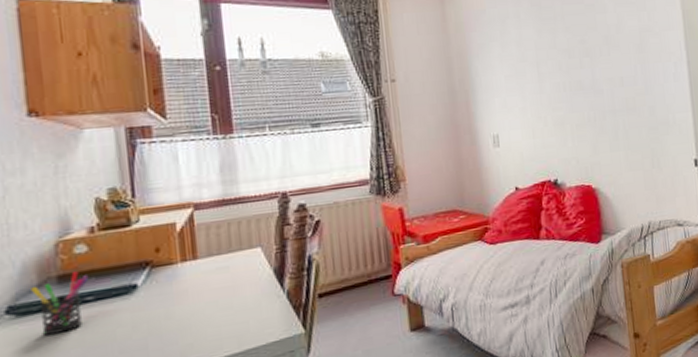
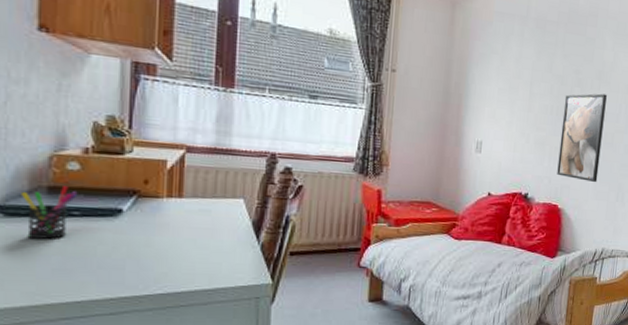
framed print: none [575,58,628,154] -> present [557,93,607,183]

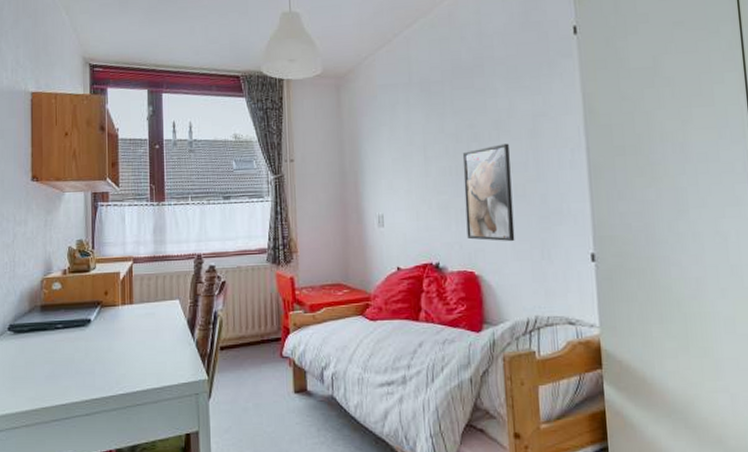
pen holder: present [22,186,78,239] -> none [24,304,60,351]

